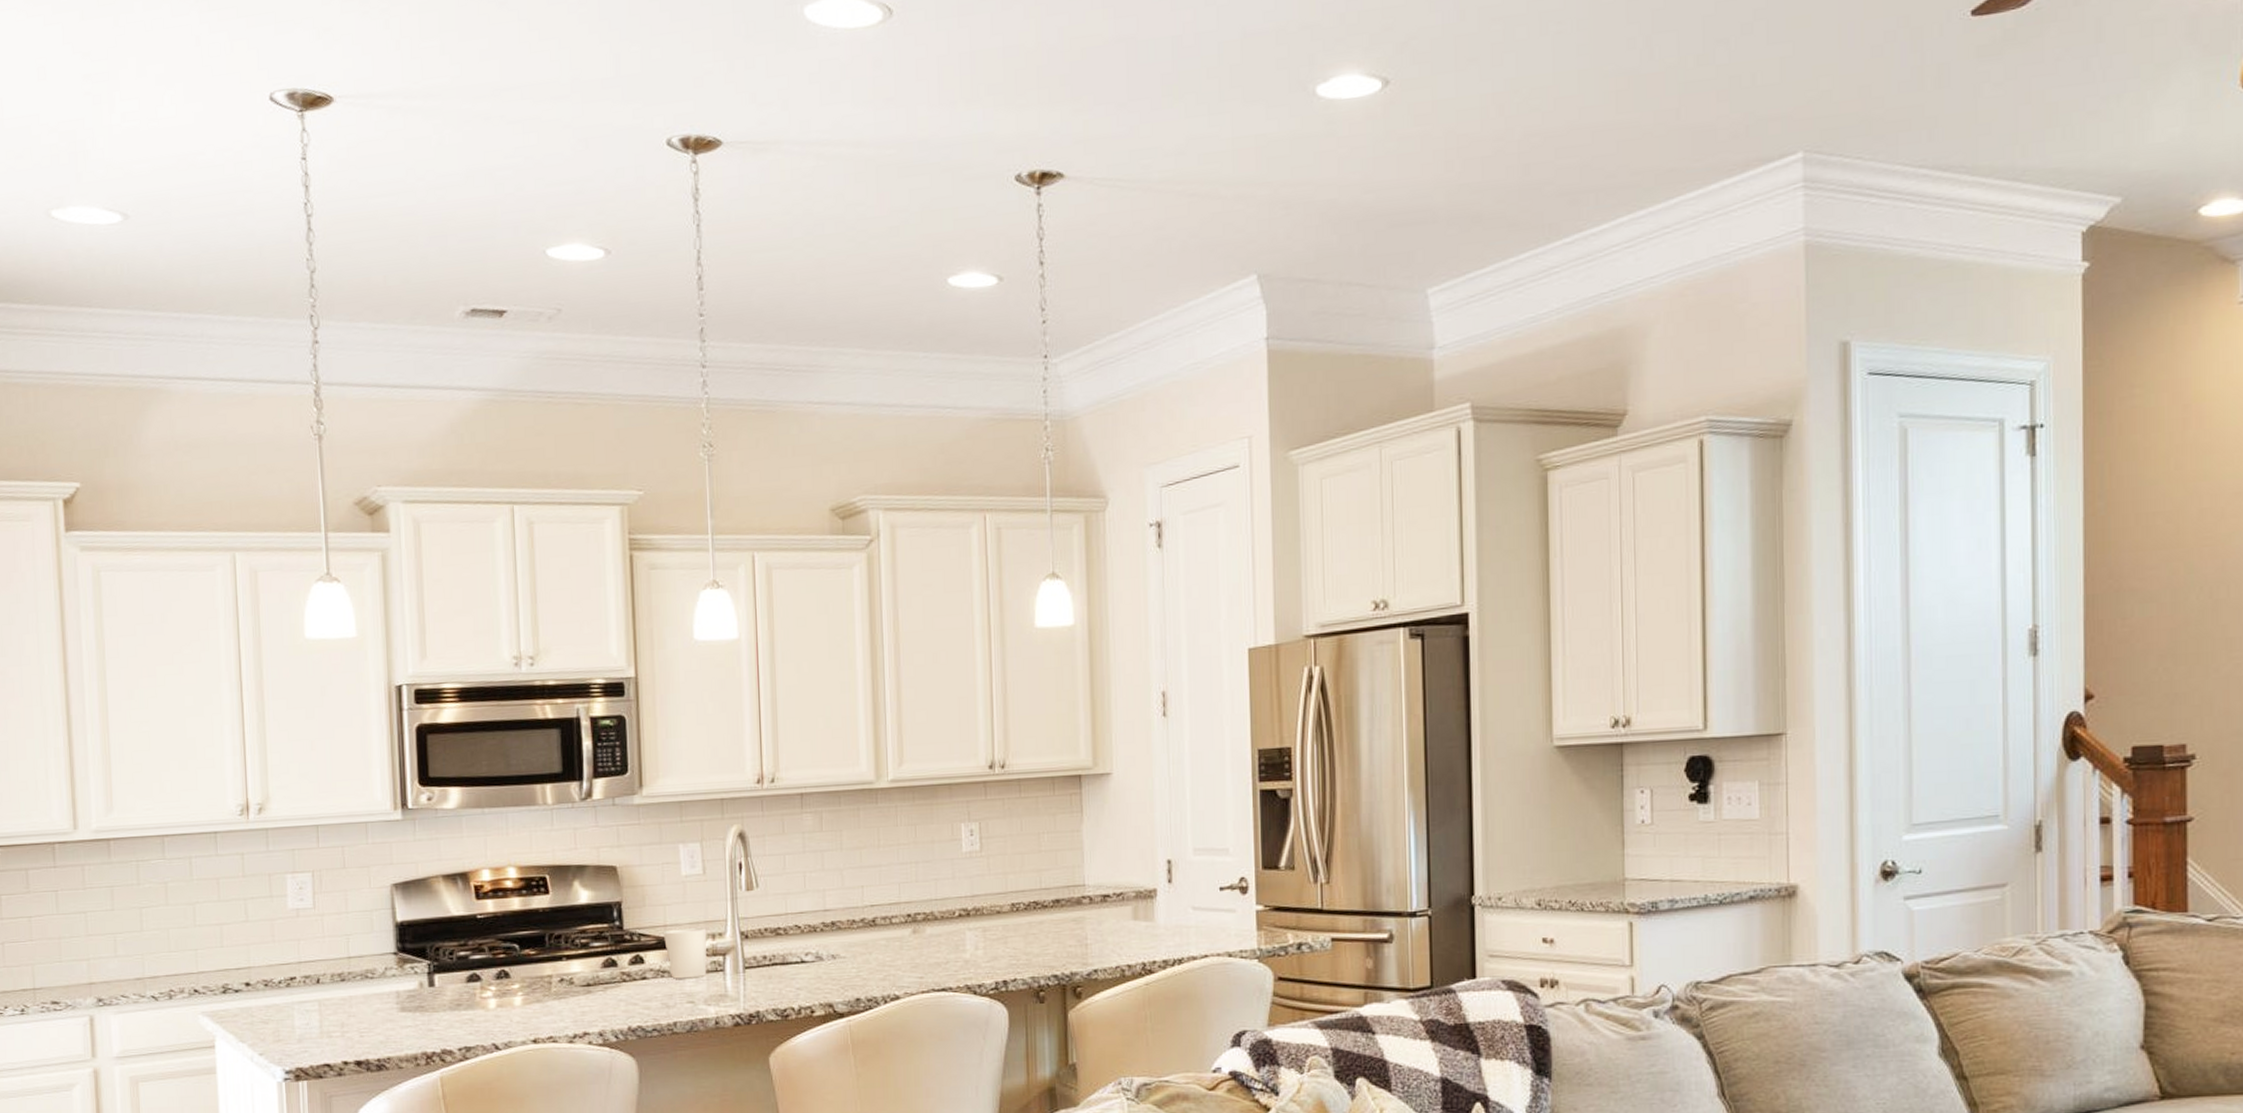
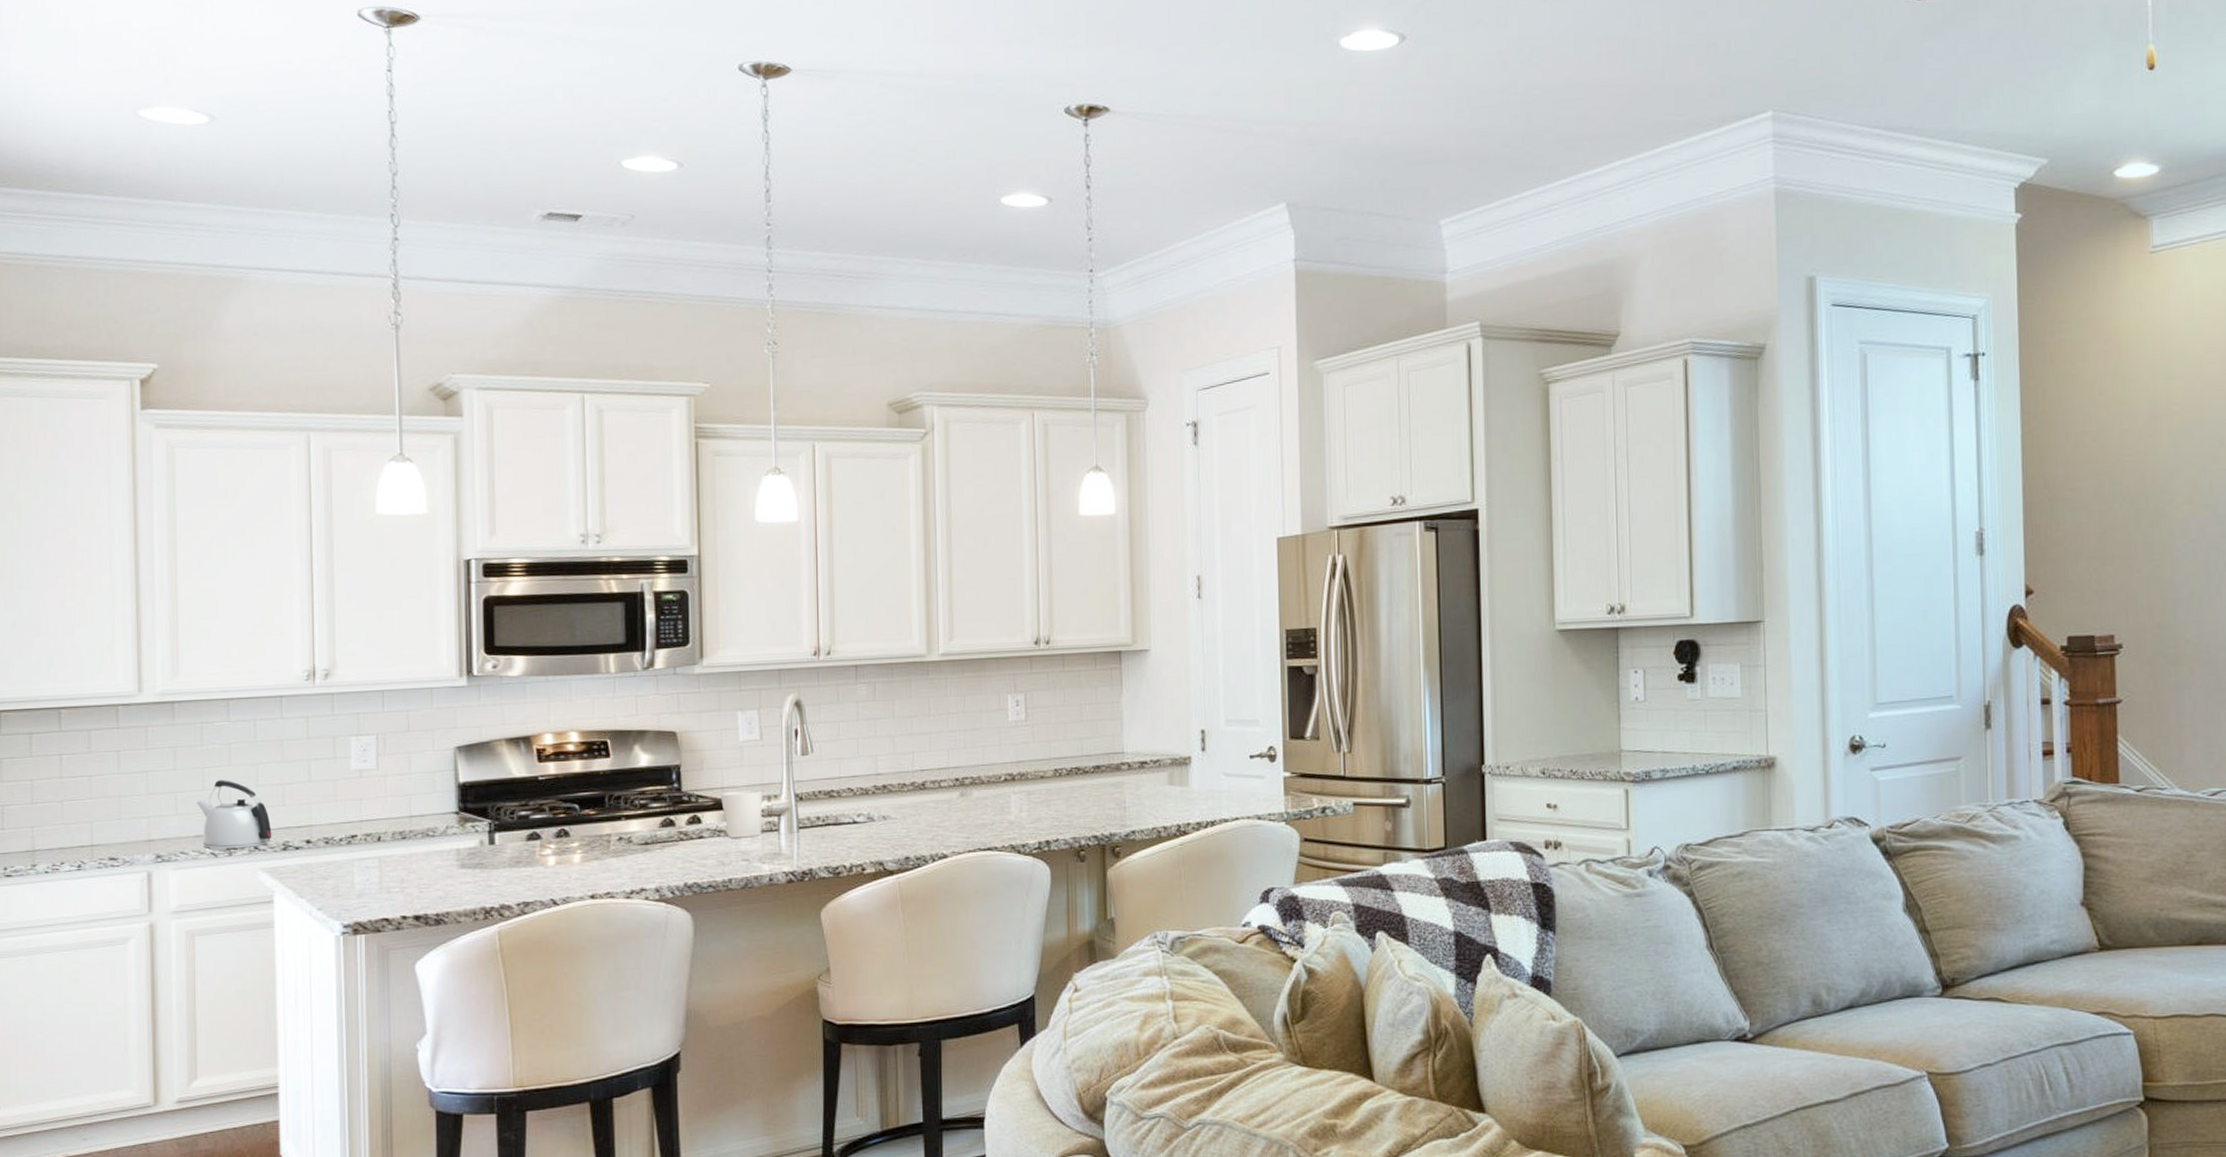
kettle: none [135,920,211,995] -> present [196,780,272,852]

